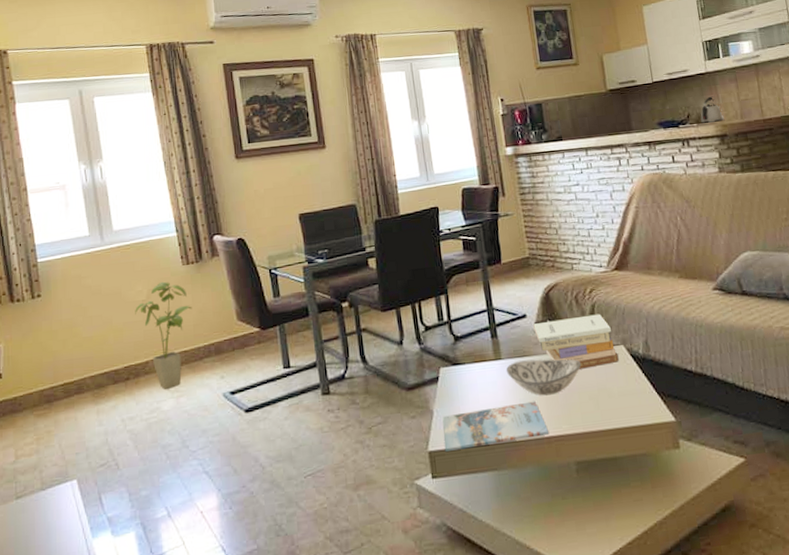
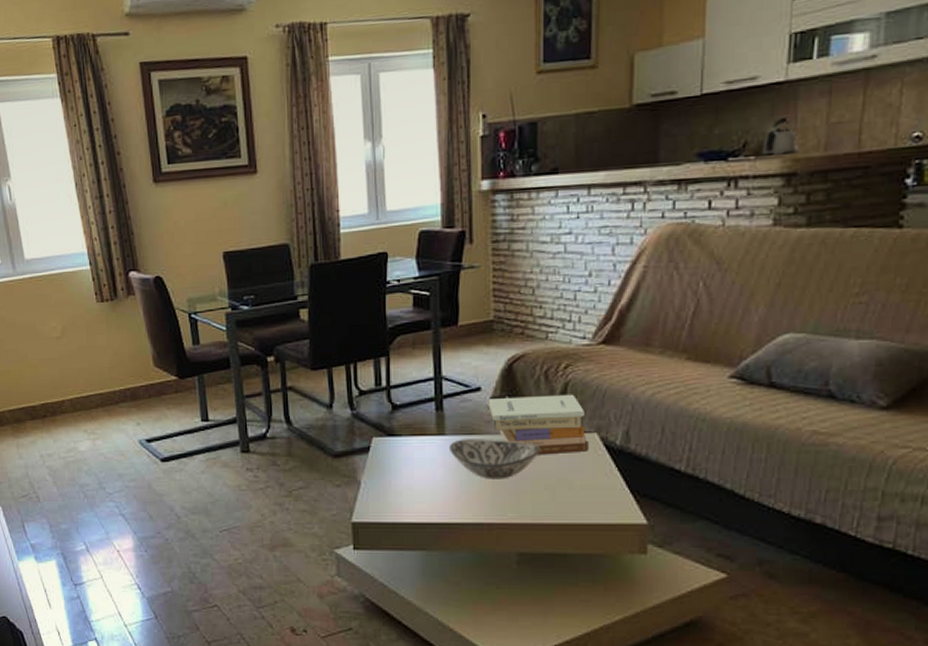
house plant: present [135,281,192,389] -> none [49,318,107,430]
magazine: present [442,401,548,452] -> none [369,484,490,525]

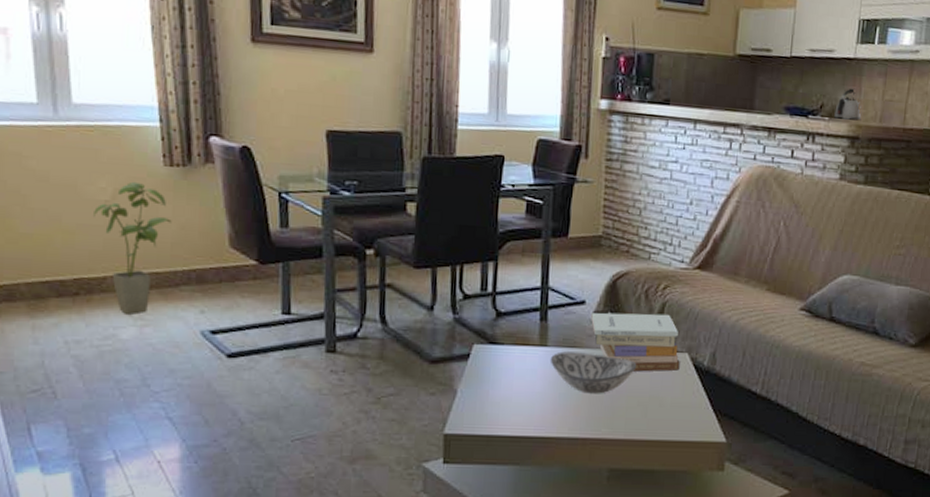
house plant: none [49,318,107,430] -> present [93,181,172,315]

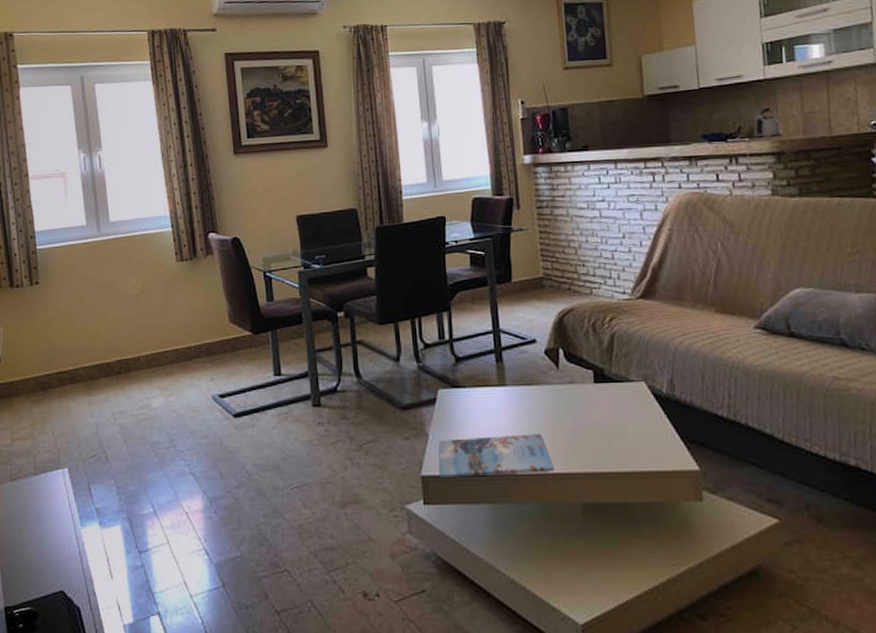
house plant: present [93,181,172,315] -> none [128,277,185,386]
magazine: none [463,397,585,438] -> present [438,433,553,478]
decorative bowl: present [550,351,637,394] -> none [510,389,595,429]
books: present [591,312,680,372] -> none [543,345,638,404]

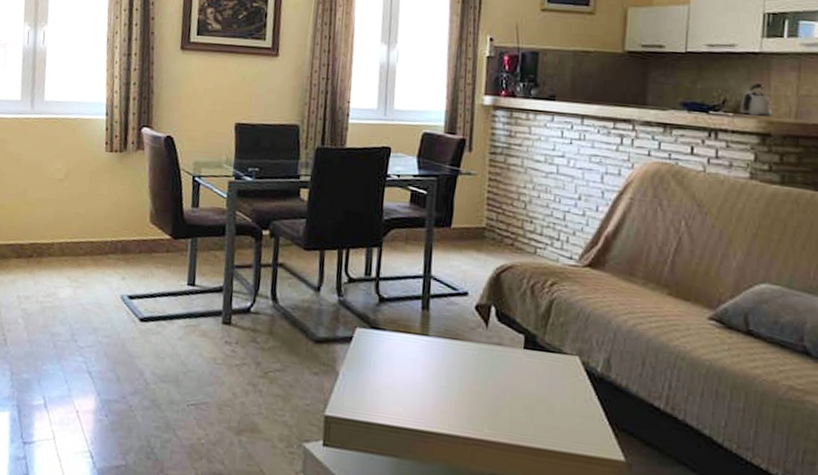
magazine: present [438,433,553,478] -> none [343,381,467,435]

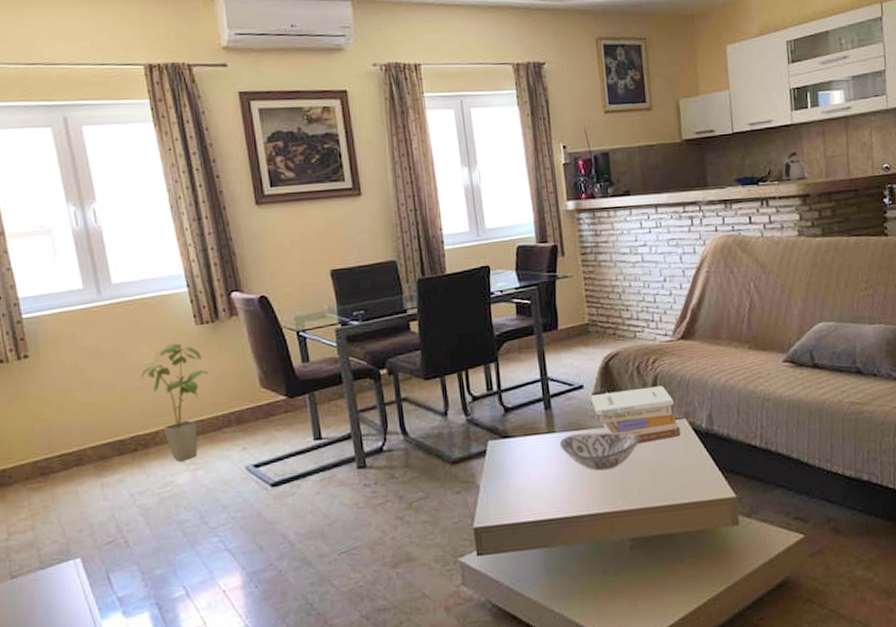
house plant: none [50,164,107,277] -> present [141,342,208,461]
decorative bowl: none [431,342,523,392] -> present [559,433,641,471]
books: none [474,305,570,375] -> present [591,385,680,444]

